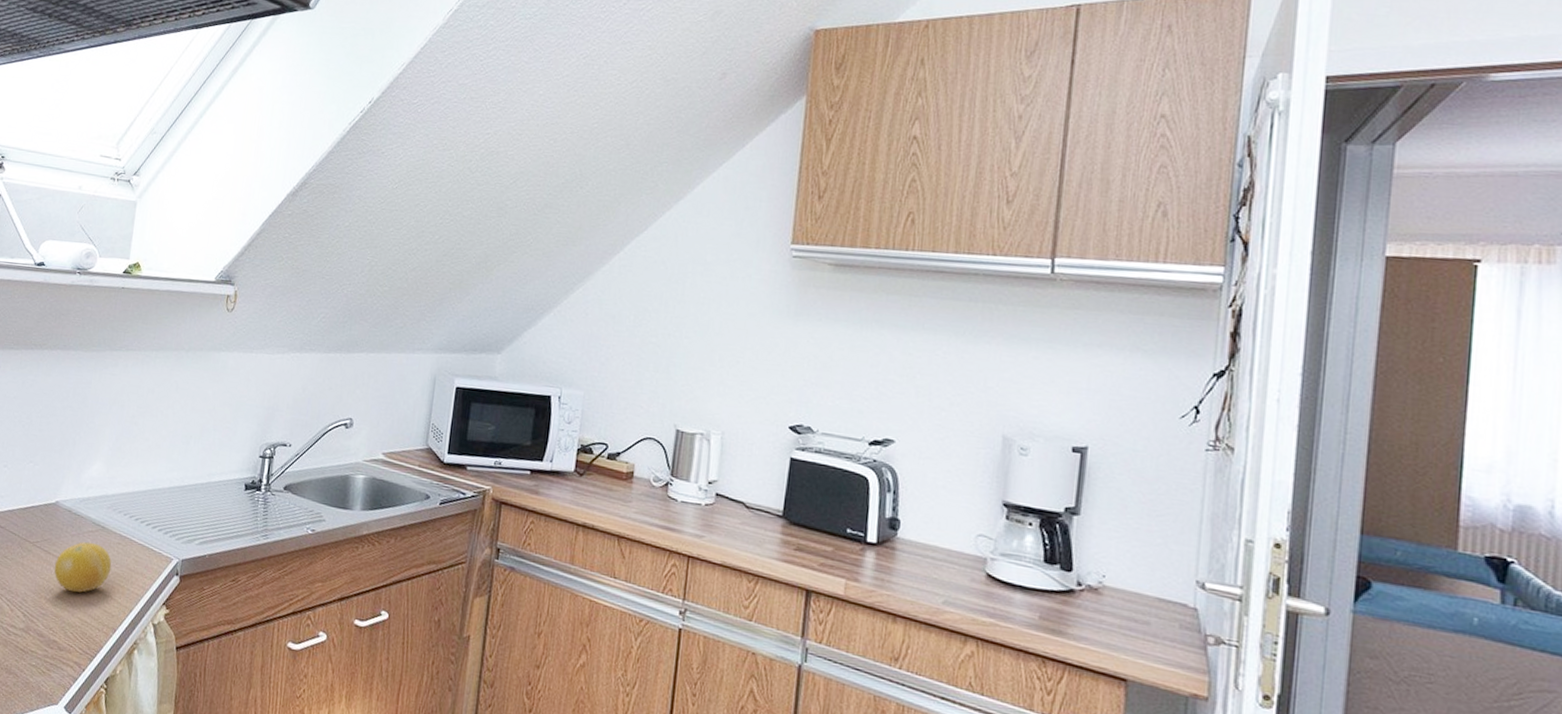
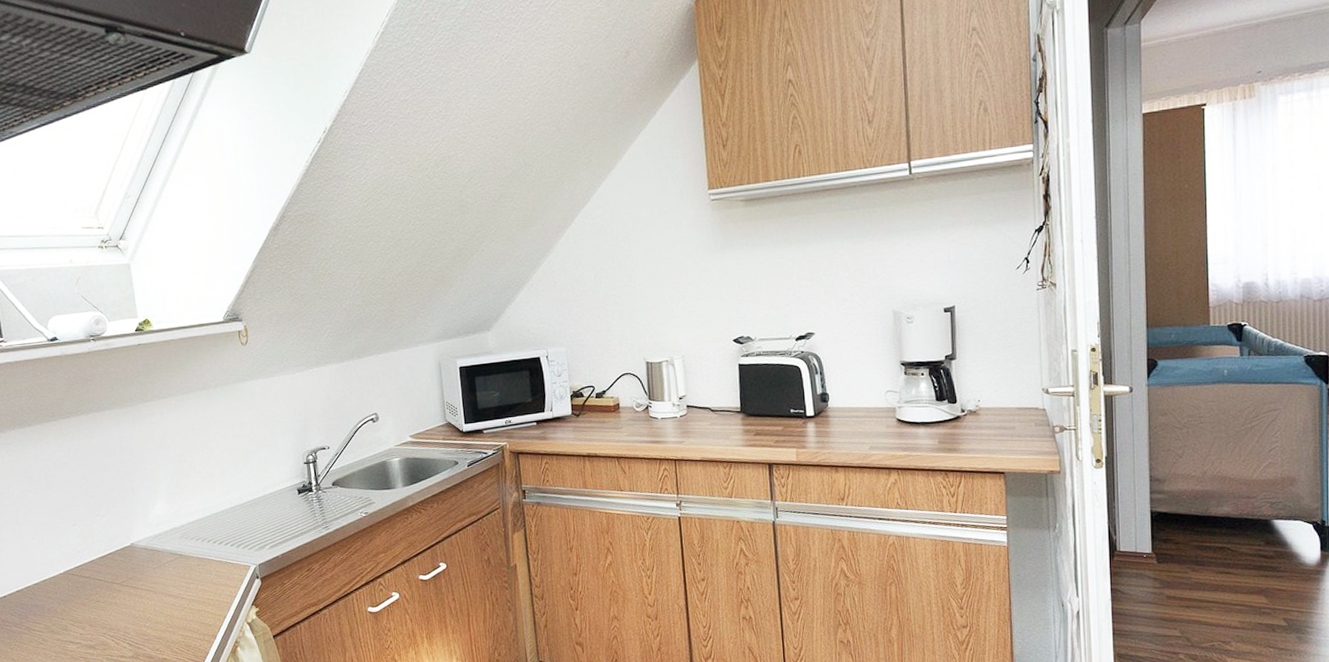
fruit: present [54,542,112,593] -> none [145,570,198,615]

